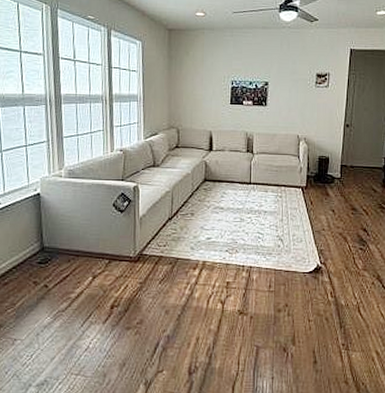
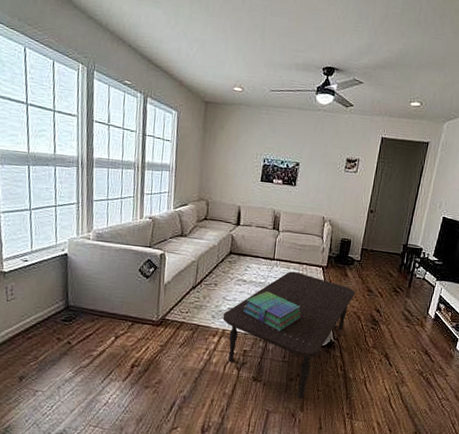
coffee table: none [202,195,339,332] -> present [222,271,356,399]
stack of books: none [223,217,285,259] -> present [243,291,302,332]

